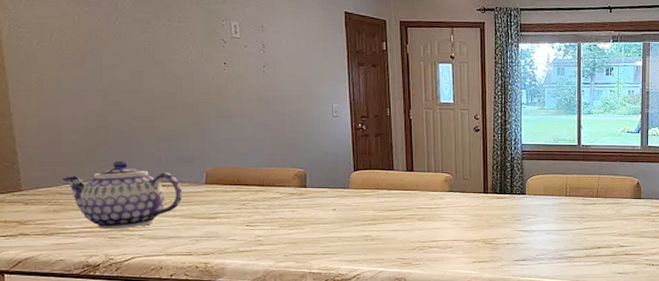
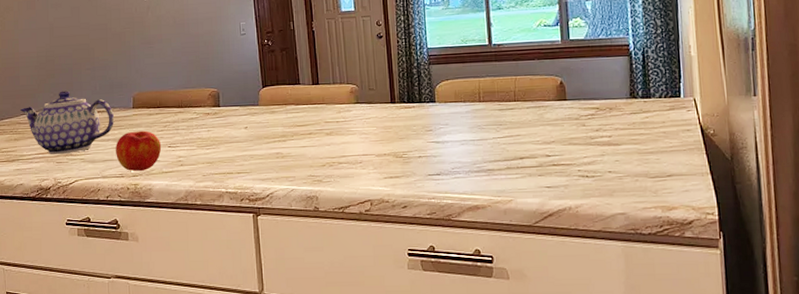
apple: none [183,208,238,249] -> present [116,130,162,171]

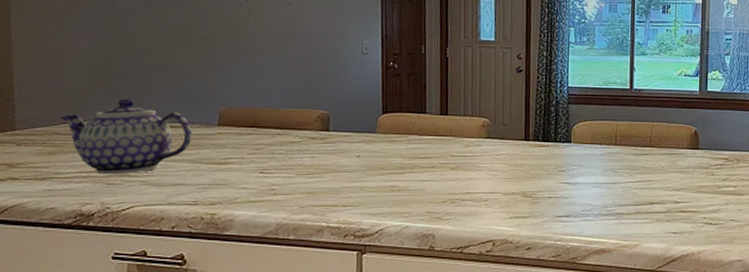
apple: present [116,130,162,171] -> none [190,152,251,198]

